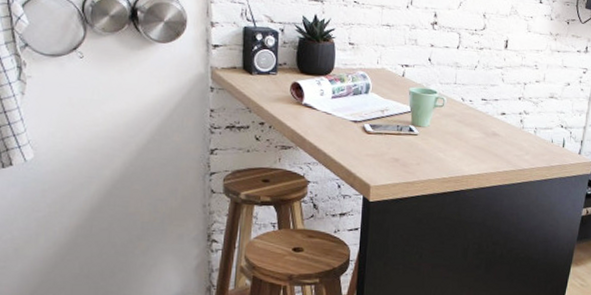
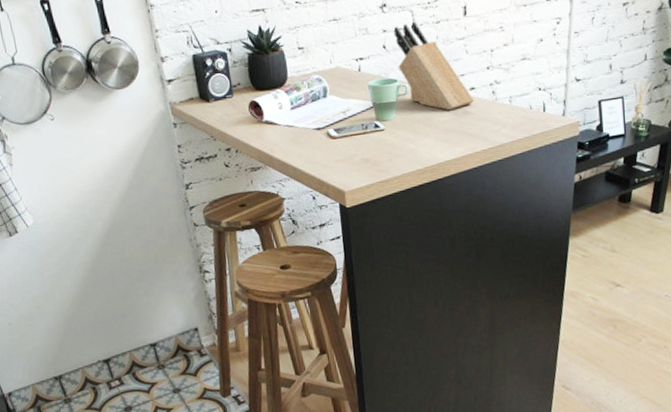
knife block: none [439,43,504,129] -> present [393,21,475,110]

